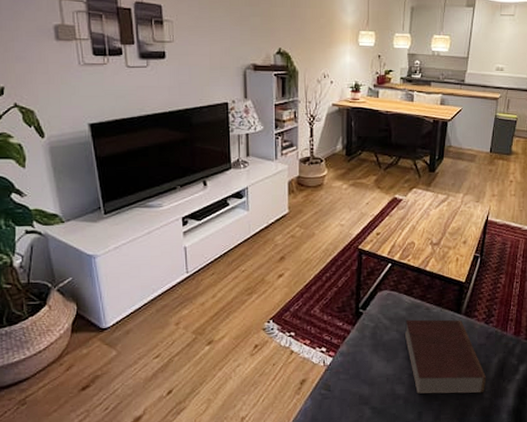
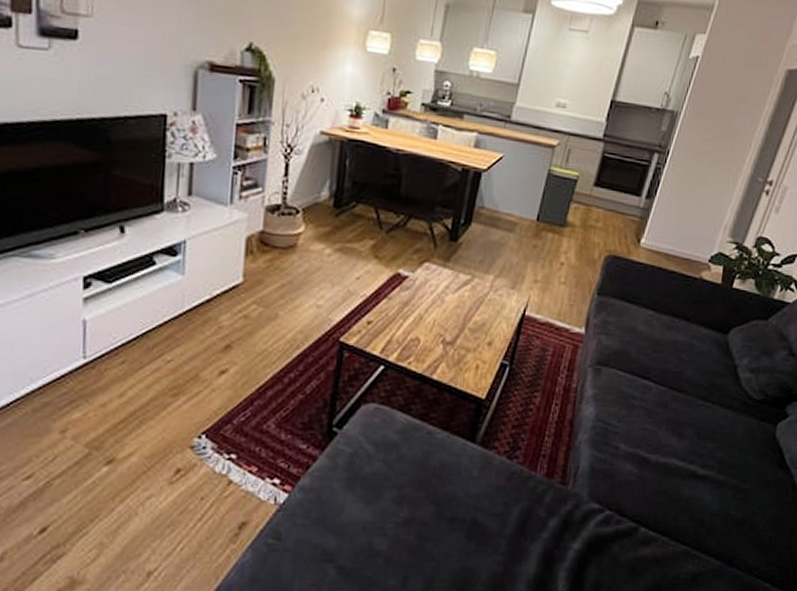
book: present [404,319,487,394] -> none [393,447,503,555]

